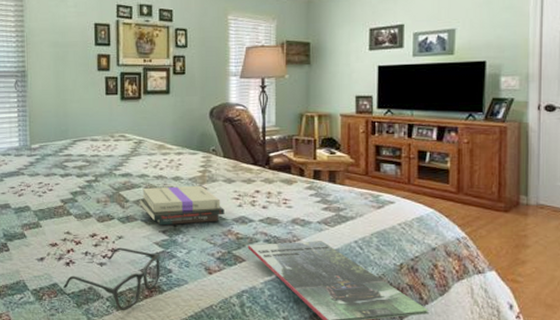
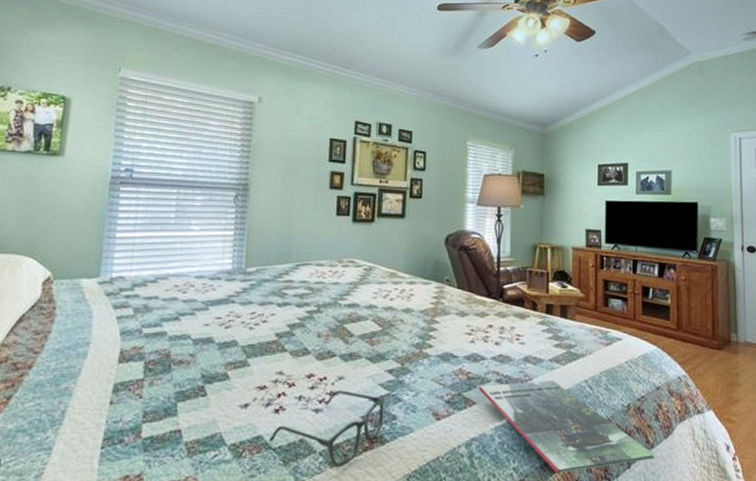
books: present [140,185,225,226] -> none [366,318,456,364]

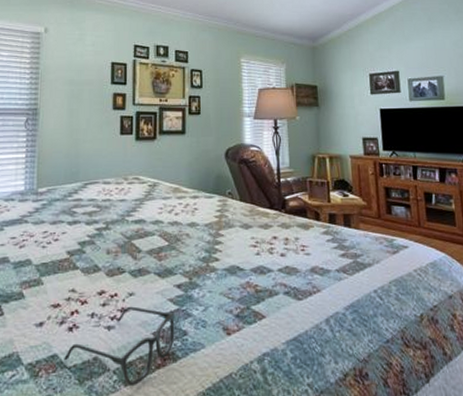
magazine: present [479,380,655,474] -> none [267,291,455,390]

